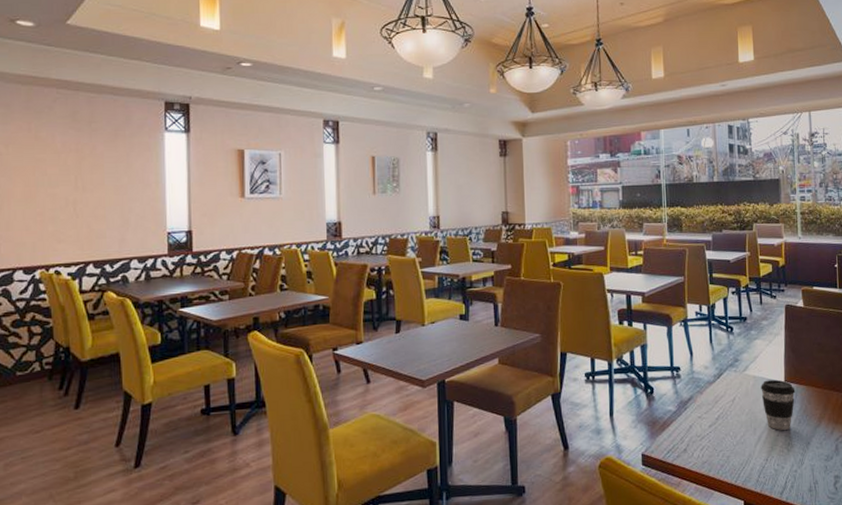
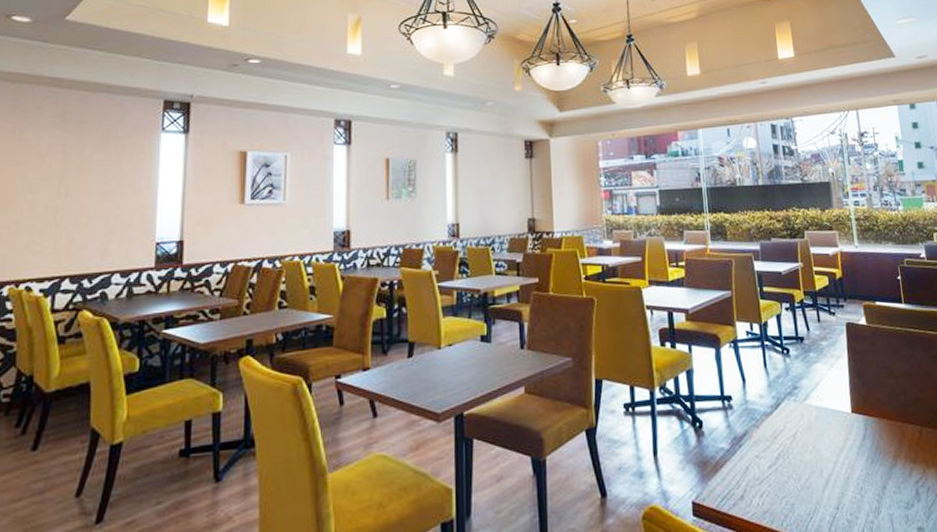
coffee cup: present [761,379,796,430] -> none [825,410,865,472]

